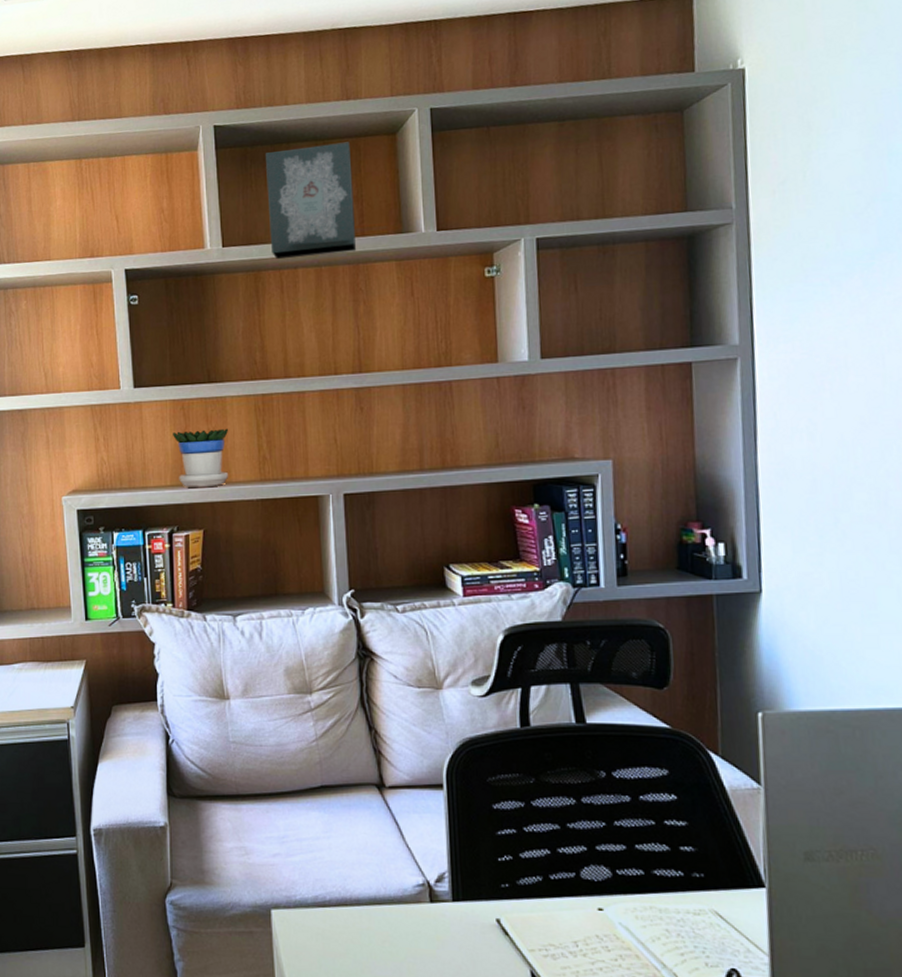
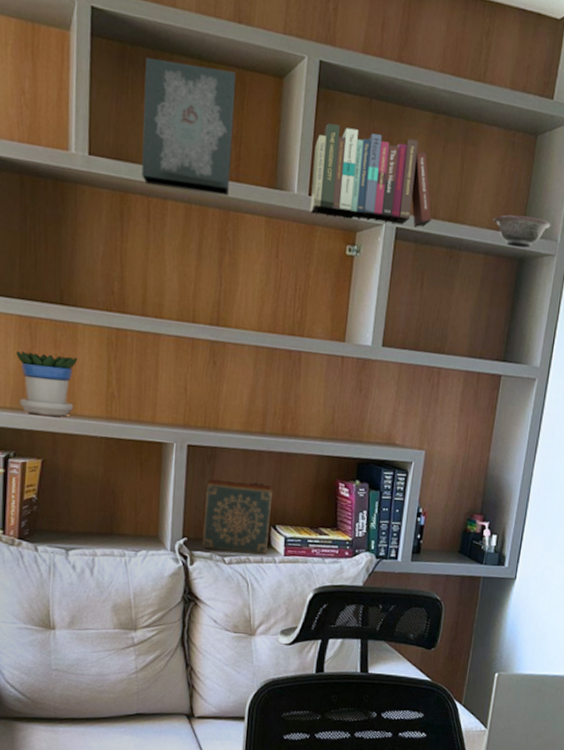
decorative box: none [368,522,443,599] -> present [202,479,272,554]
books: none [437,151,575,247] -> present [309,123,432,228]
decorative bowl: none [647,190,720,227] -> present [492,215,551,248]

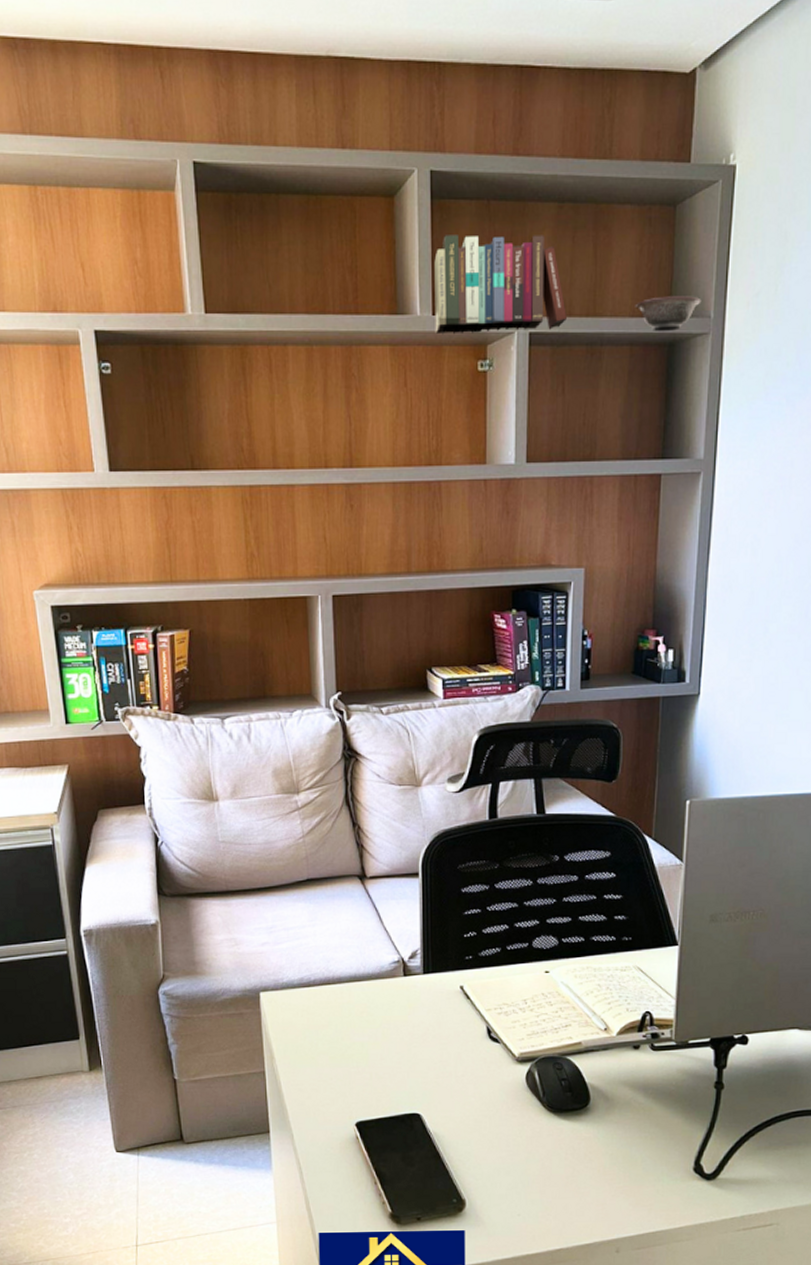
flowerpot: present [16,351,77,417] -> none [154,521,216,585]
decorative box: present [141,58,236,196] -> none [253,200,350,334]
decorative box: present [202,479,272,554] -> none [355,626,425,701]

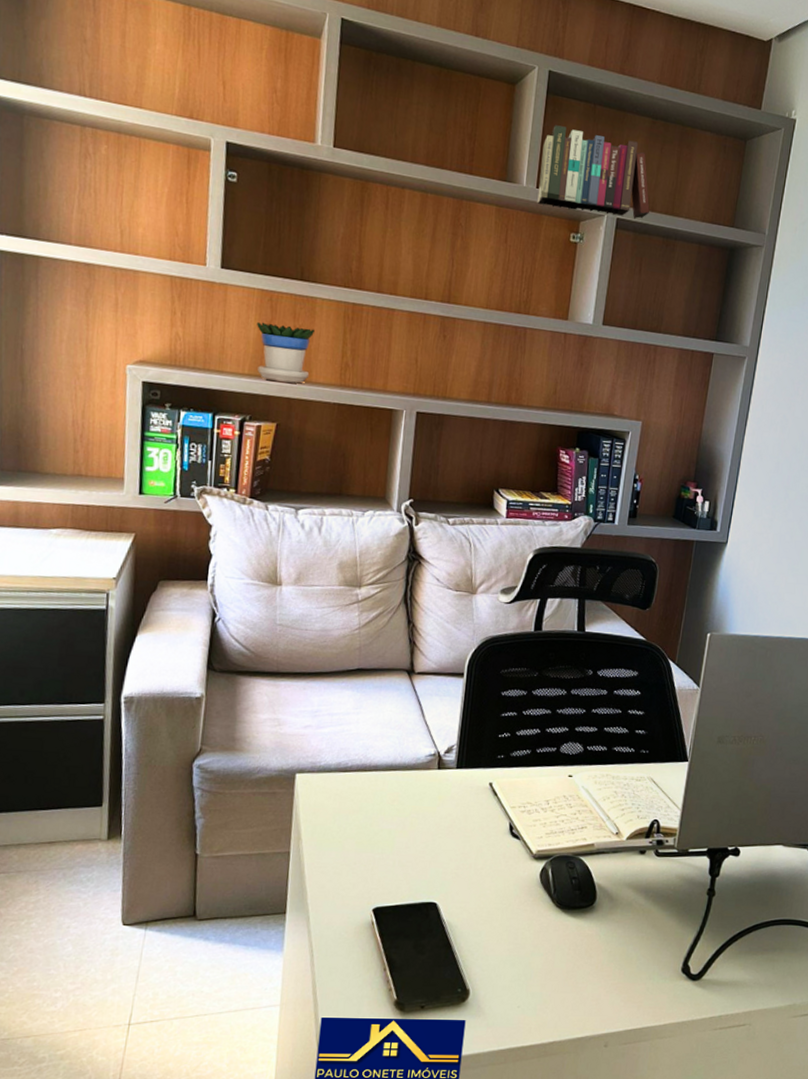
flowerpot: none [154,521,216,585] -> present [257,322,314,384]
decorative bowl: present [635,296,701,332] -> none [706,209,759,240]

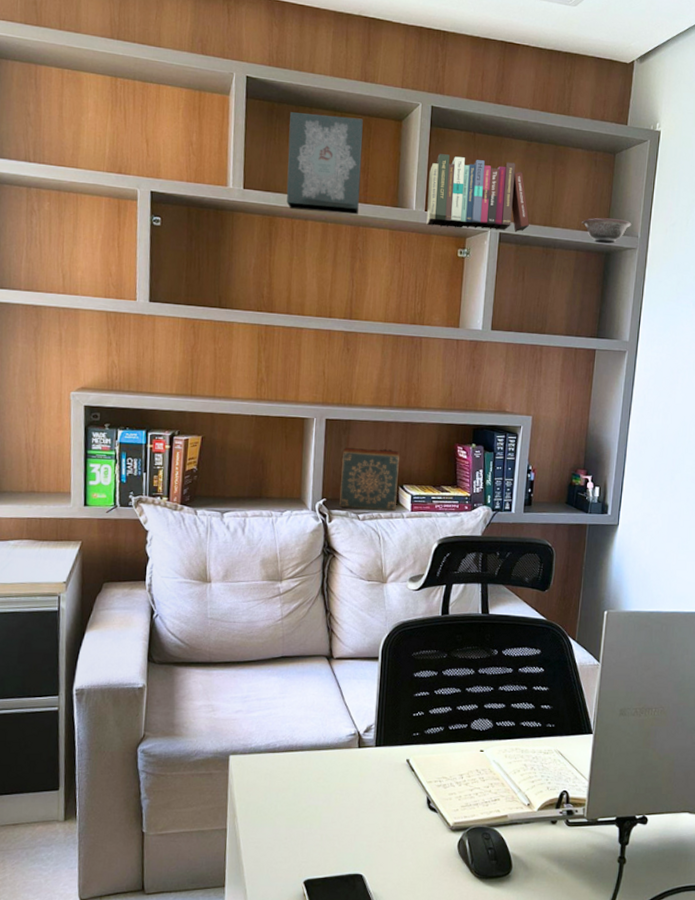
flowerpot: present [257,322,314,384] -> none [182,347,232,400]
decorative box: none [382,64,472,187] -> present [286,112,364,215]
decorative box: none [428,444,496,516] -> present [339,447,400,511]
decorative bowl: none [706,209,759,240] -> present [581,218,632,244]

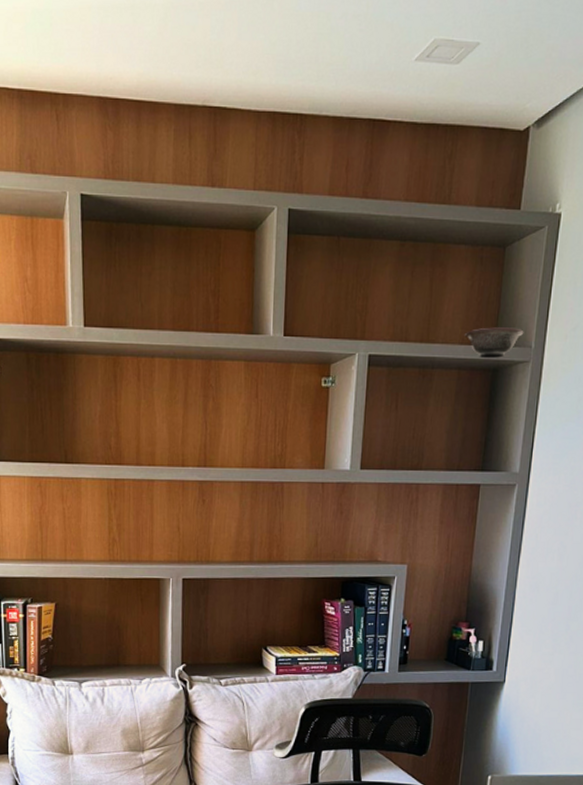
decorative box: present [286,112,364,215] -> none [130,231,212,347]
decorative box: present [339,447,400,511] -> none [199,608,262,674]
books: present [426,154,529,232] -> none [285,266,403,354]

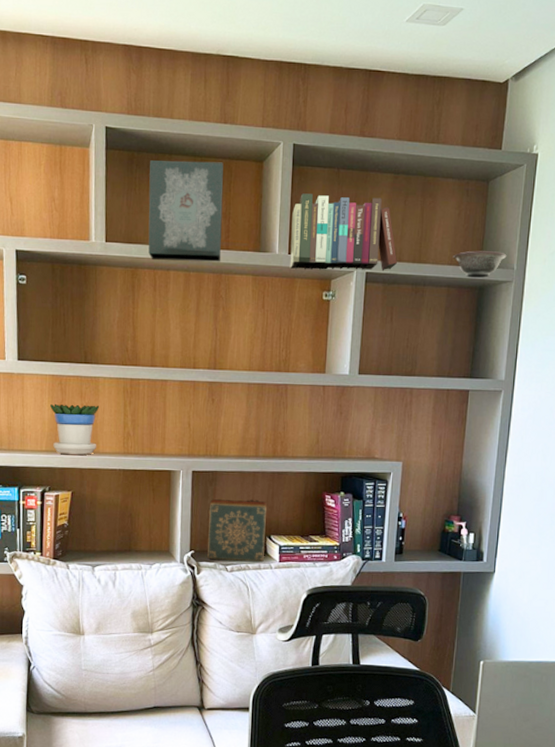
flowerpot: none [30,508,82,564] -> present [50,403,99,455]
decorative box: none [130,231,212,347] -> present [148,160,224,262]
decorative box: none [199,608,262,674] -> present [207,499,267,562]
books: none [285,266,403,354] -> present [290,193,397,271]

